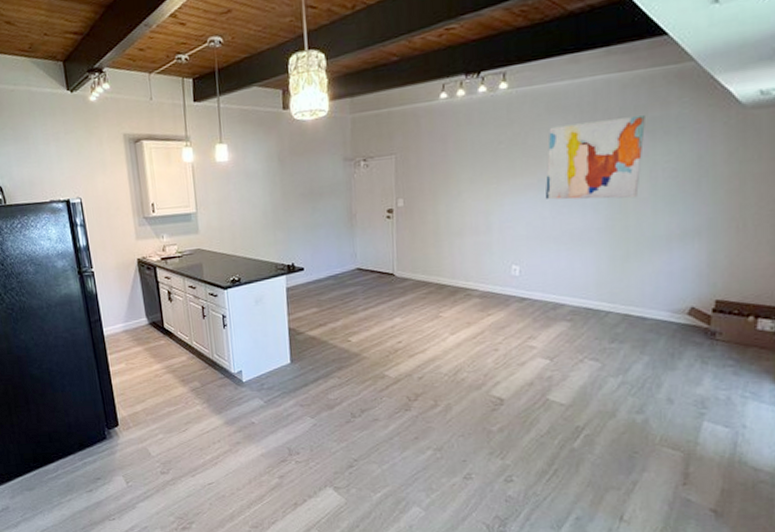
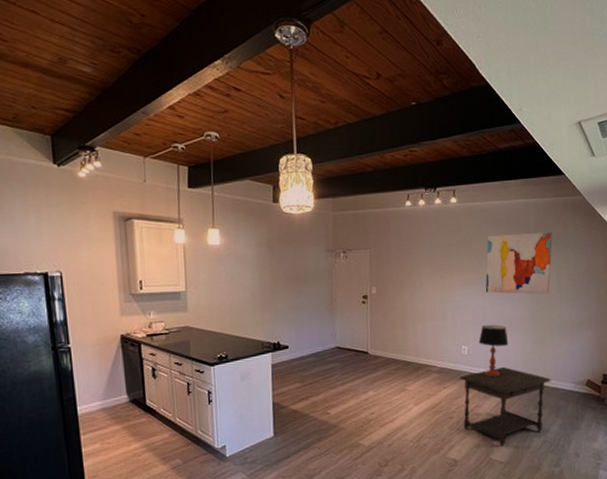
side table: none [508,290,637,385] -> present [459,366,552,446]
table lamp: none [534,239,576,303] -> present [478,325,509,378]

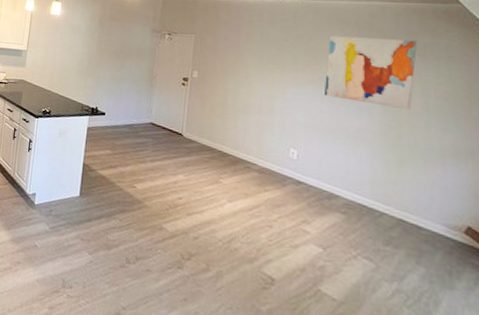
side table: present [459,366,552,446] -> none [284,181,411,279]
table lamp: present [478,325,509,378] -> none [311,131,352,194]

